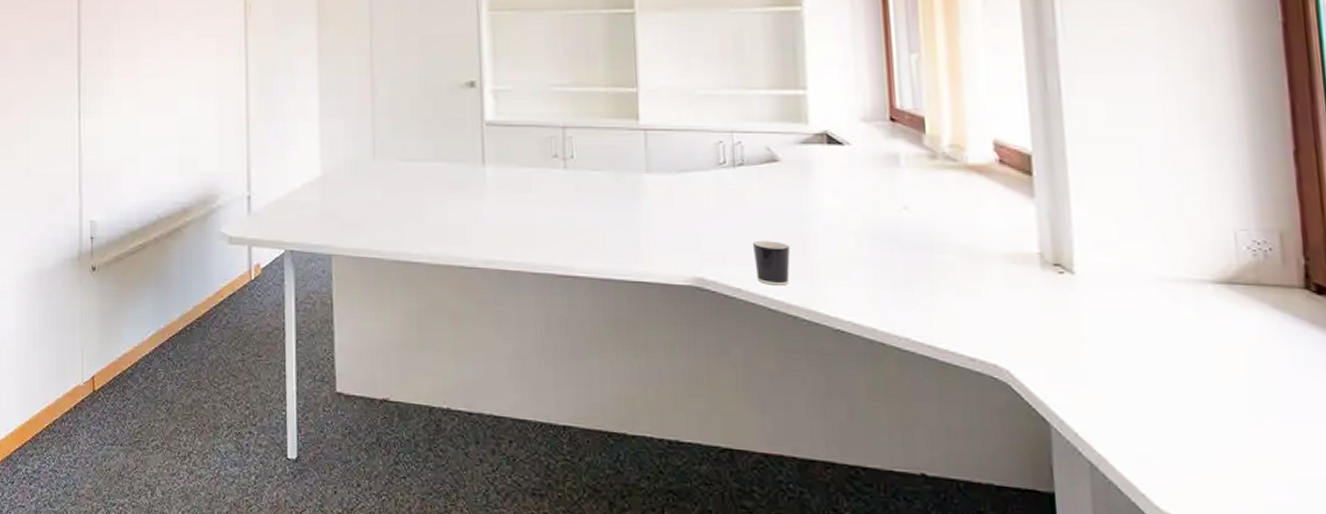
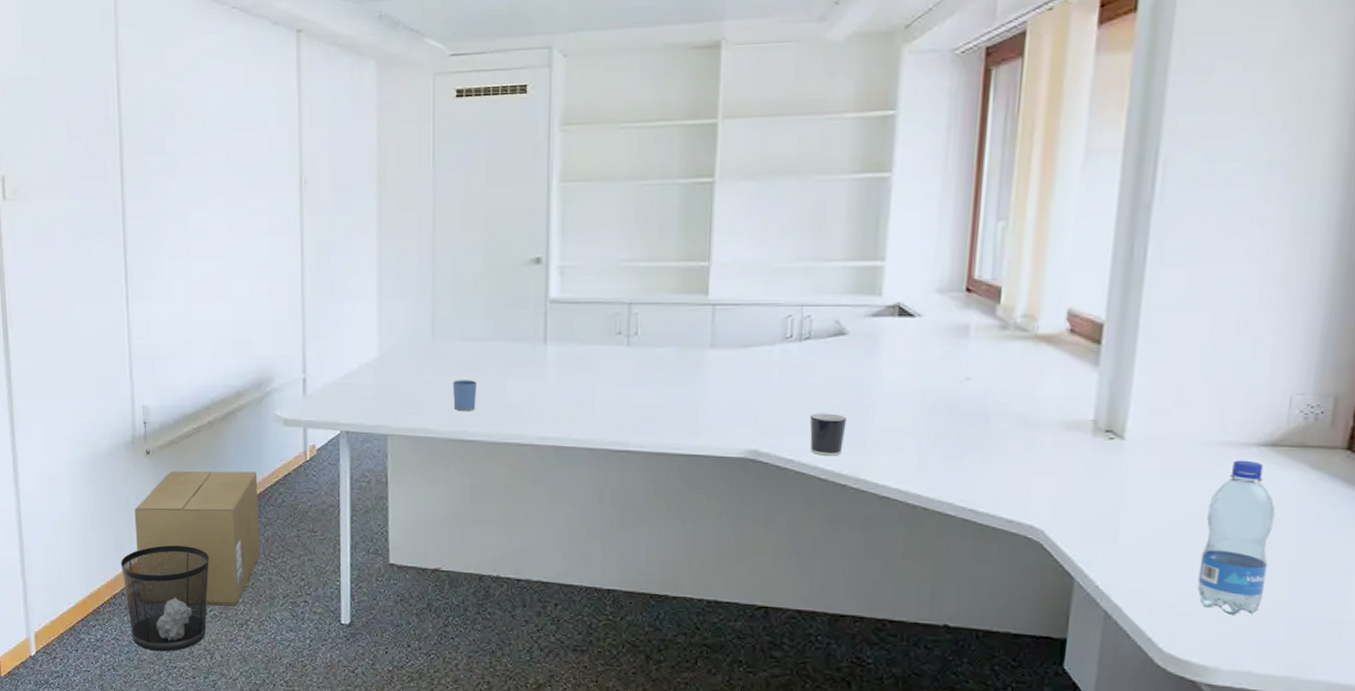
waste bin: none [62,367,152,486] -> present [120,544,209,652]
box: none [78,288,205,435] -> present [134,470,261,605]
mug: none [394,200,419,232] -> present [452,380,476,411]
bottle: none [1175,297,1255,469] -> present [1197,460,1276,615]

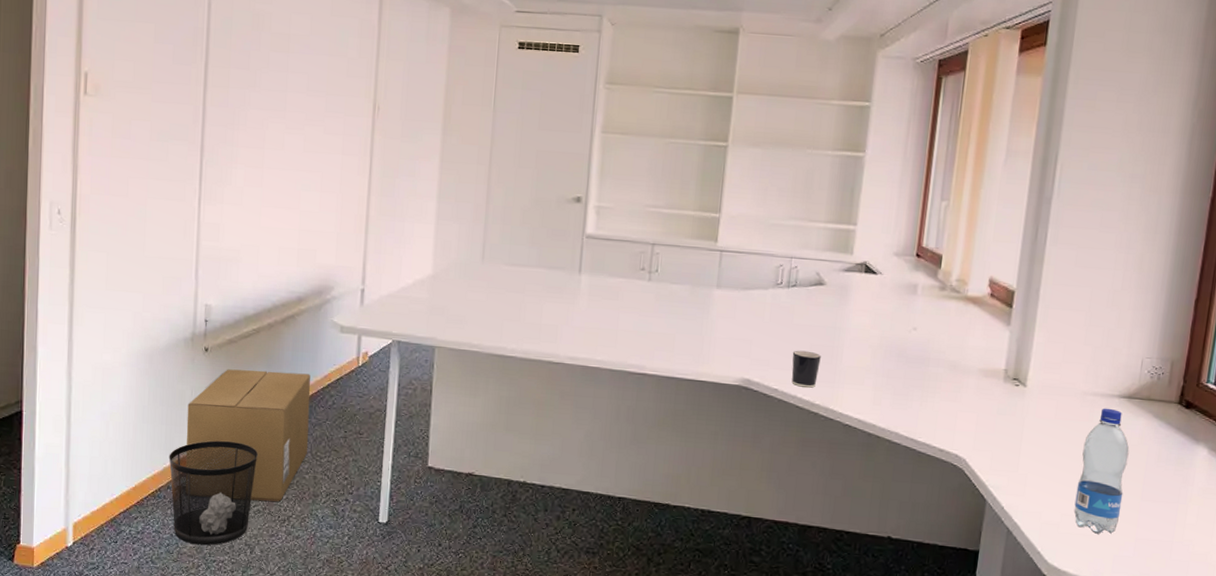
mug: present [452,380,476,411] -> none [496,300,518,330]

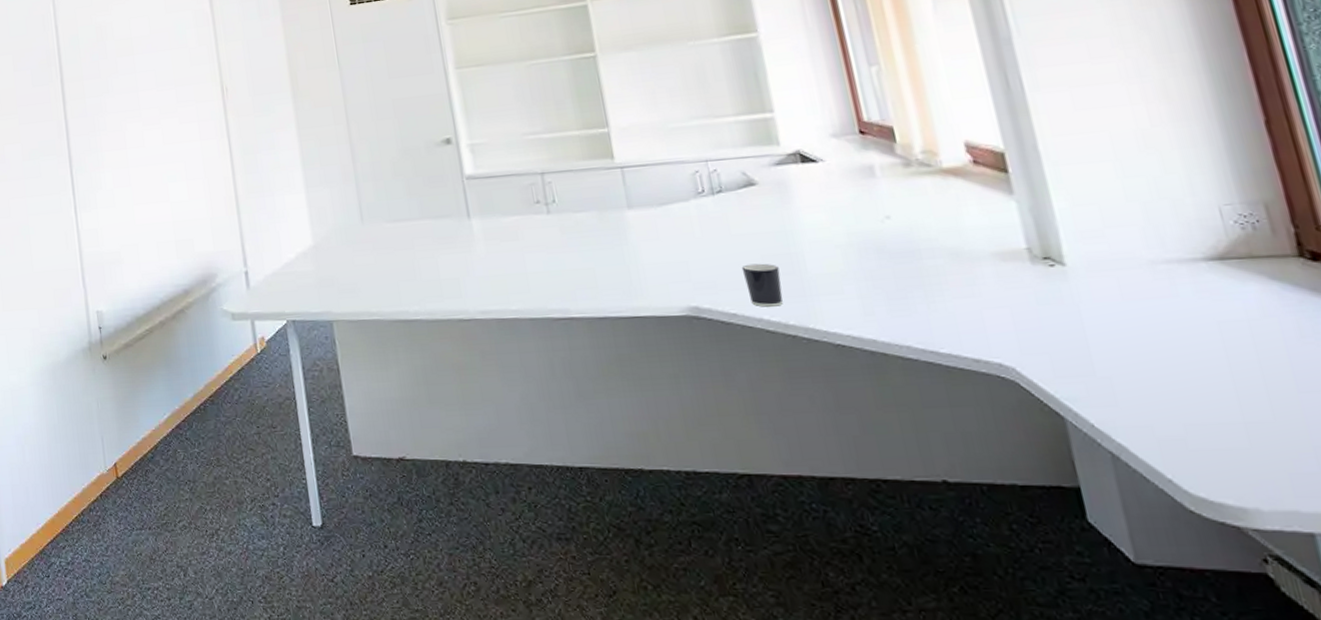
waste bin: present [169,440,258,546] -> none [86,451,177,572]
box: present [185,369,311,502] -> none [96,369,224,517]
bottle: present [1073,408,1130,534] -> none [1177,276,1277,446]

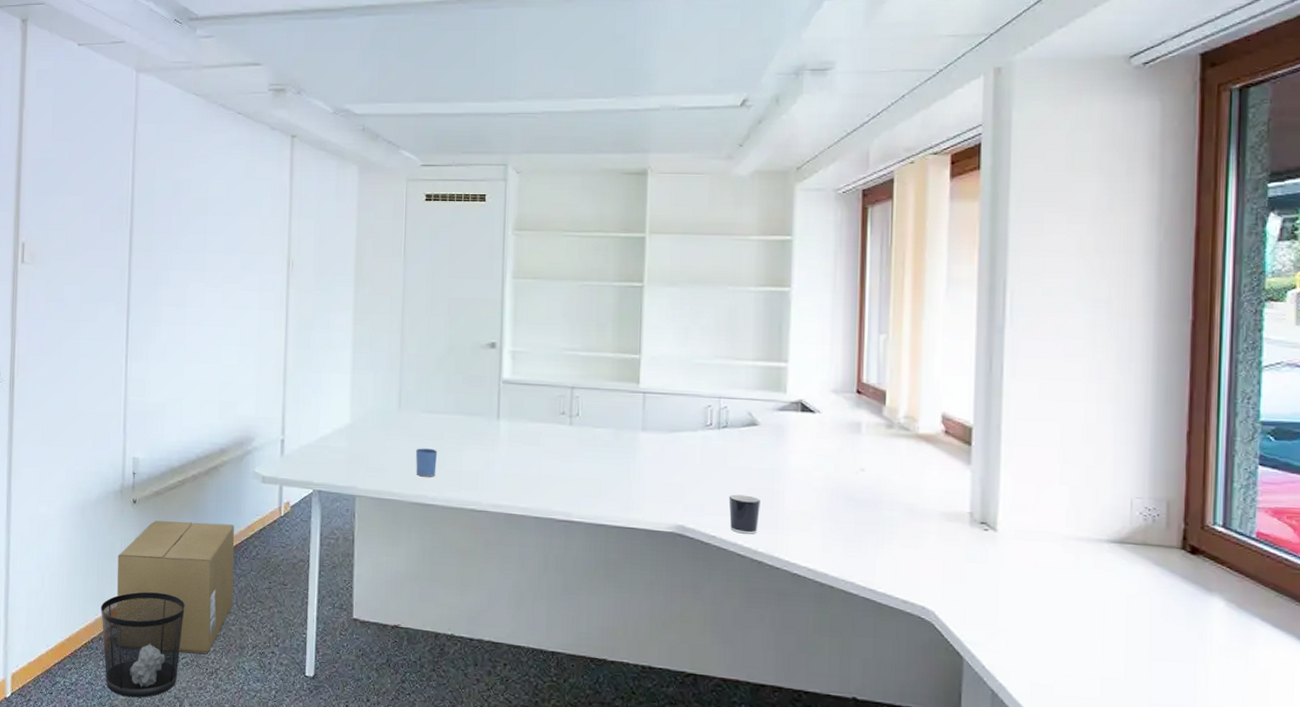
waste bin: none [86,451,177,572] -> present [100,591,185,698]
box: none [96,369,224,517] -> present [116,520,235,654]
mug: none [387,259,413,291] -> present [415,448,437,477]

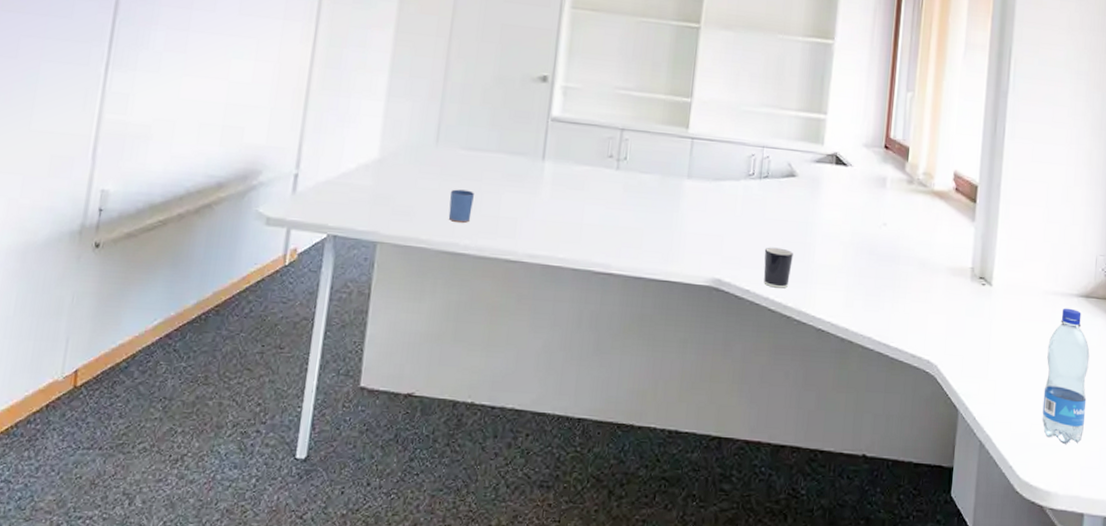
waste bin: present [100,591,185,698] -> none [29,359,151,497]
box: present [116,520,235,654] -> none [51,269,225,436]
bottle: none [1069,554,1128,698] -> present [1042,308,1090,444]

